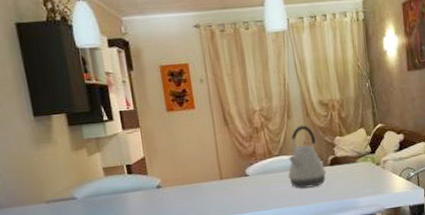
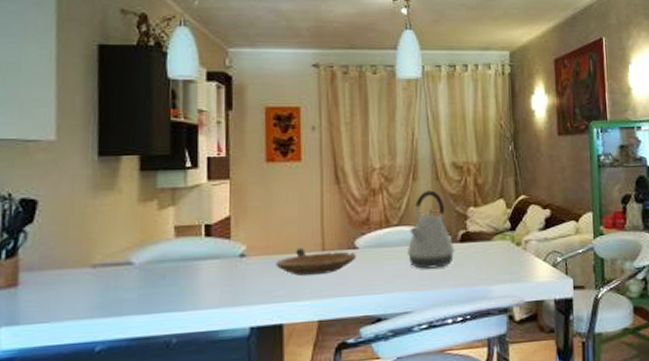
bowl: none [185,178,248,200] -> present [275,247,356,276]

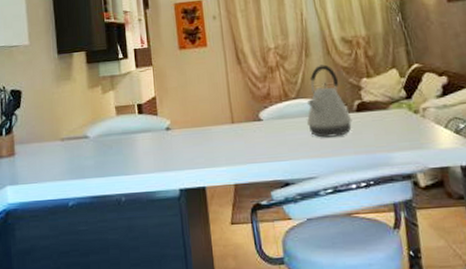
bowl: present [275,247,356,276] -> none [194,121,262,146]

